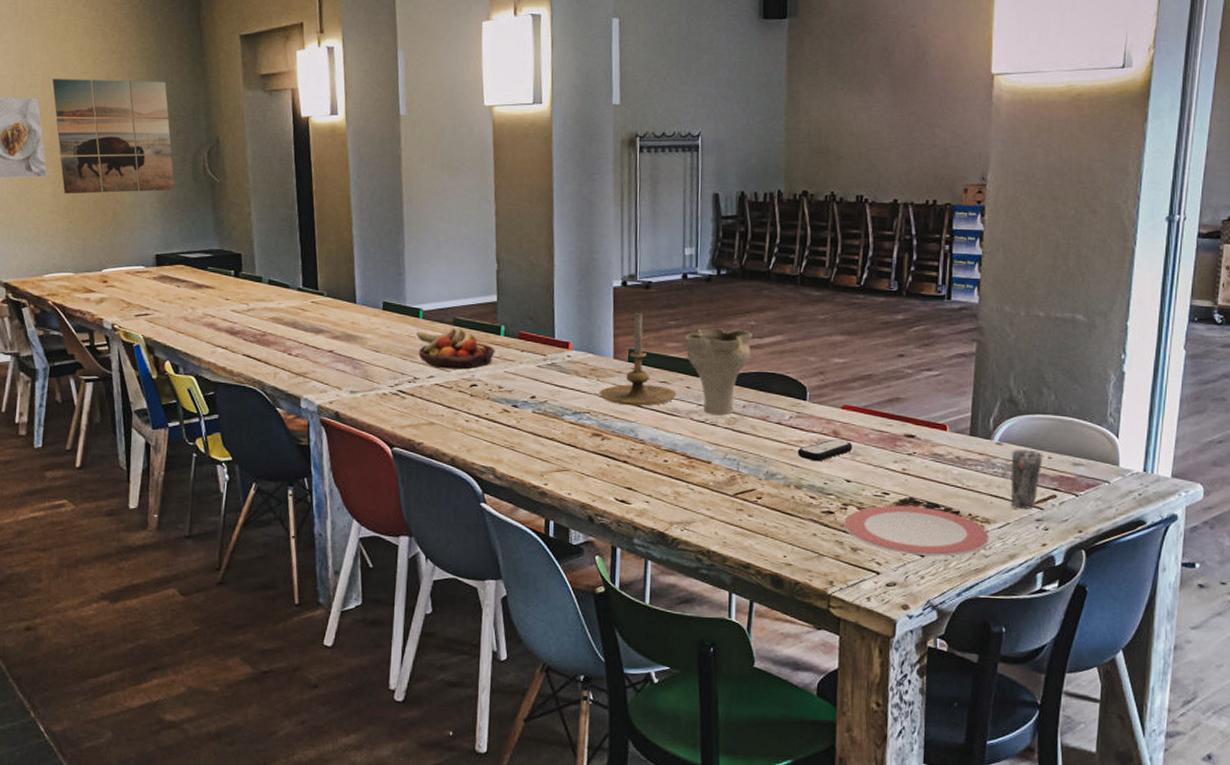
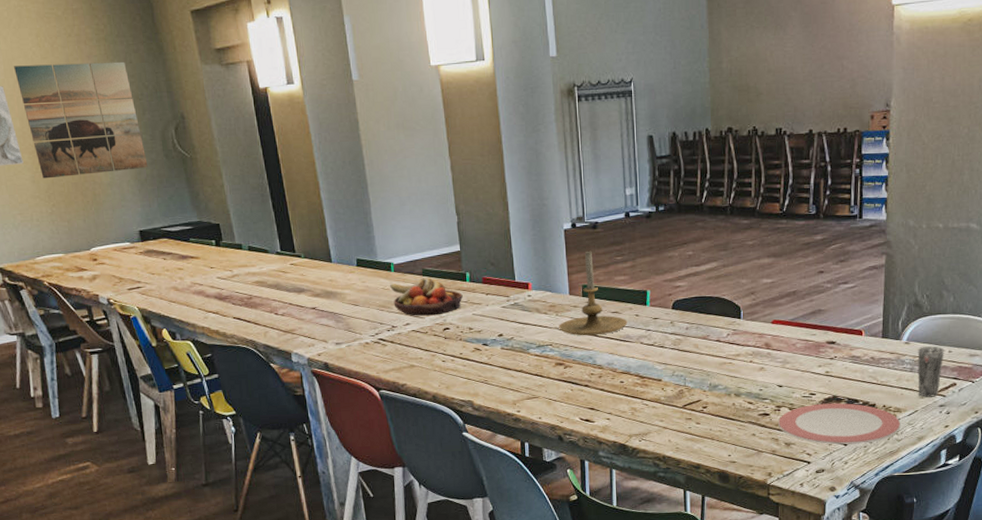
vase: present [684,328,752,416] -> none [630,259,691,339]
remote control: present [797,439,853,462] -> none [735,350,783,372]

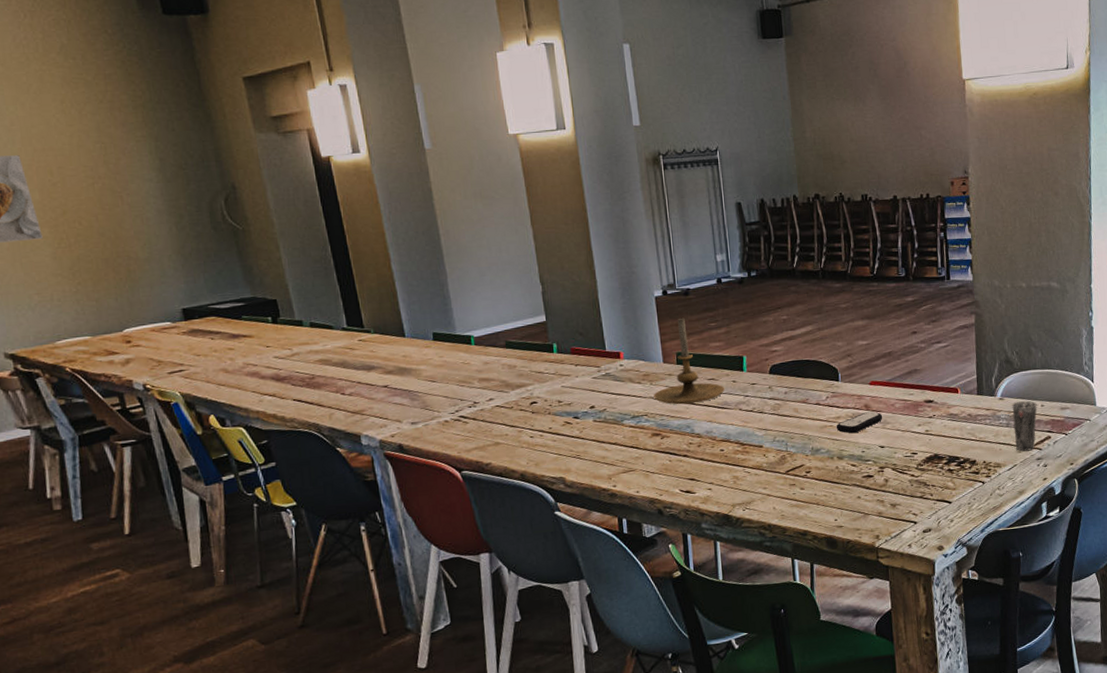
wall art: present [14,61,148,179] -> none [33,129,193,255]
fruit bowl: present [390,277,463,316] -> none [470,350,550,391]
remote control: none [735,350,783,372] -> present [836,411,883,434]
plate: present [778,403,901,445] -> none [882,461,1002,503]

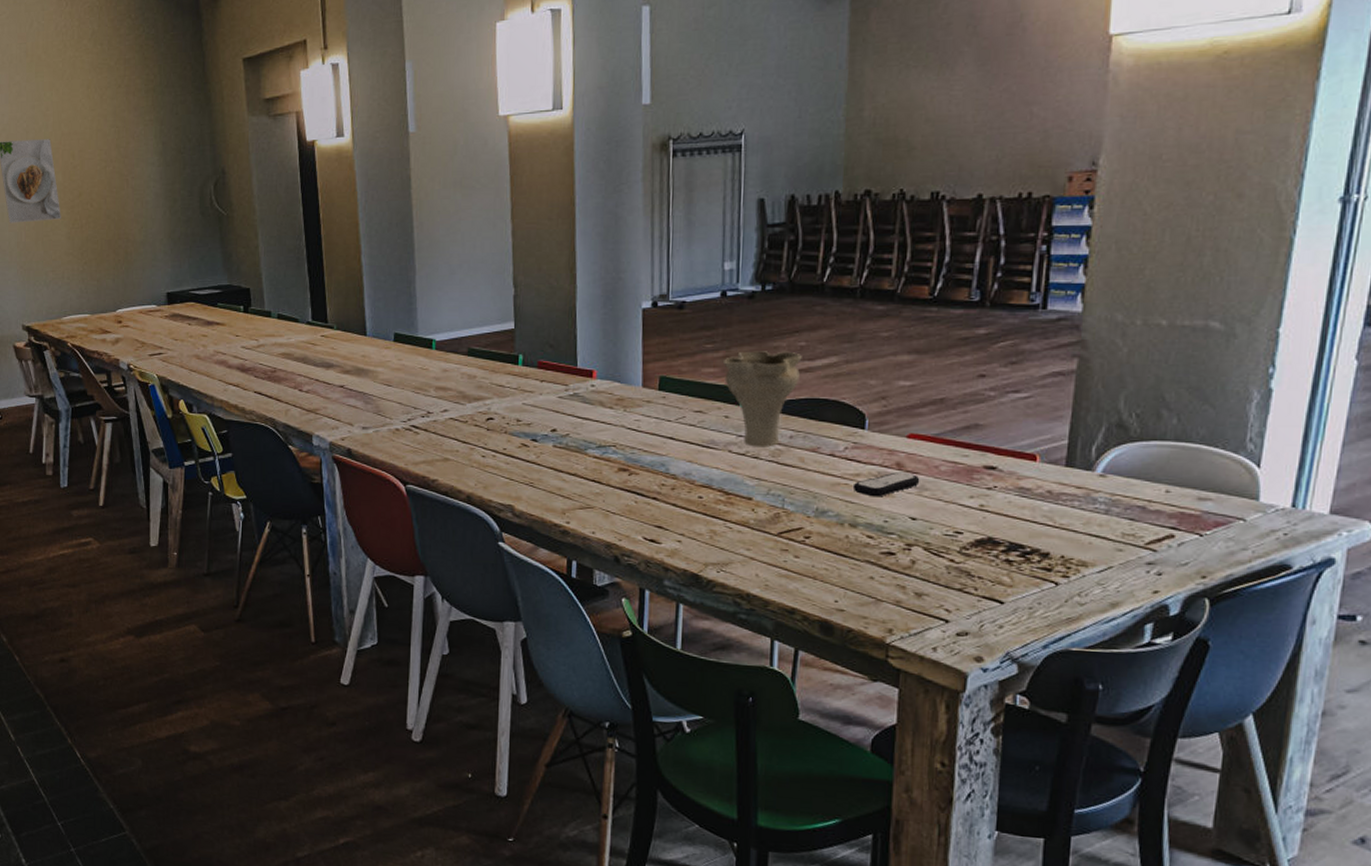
candle holder: present [653,317,725,405] -> none [626,335,714,438]
vase: none [725,324,786,404] -> present [722,351,802,447]
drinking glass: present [1012,400,1037,452] -> none [1115,481,1159,551]

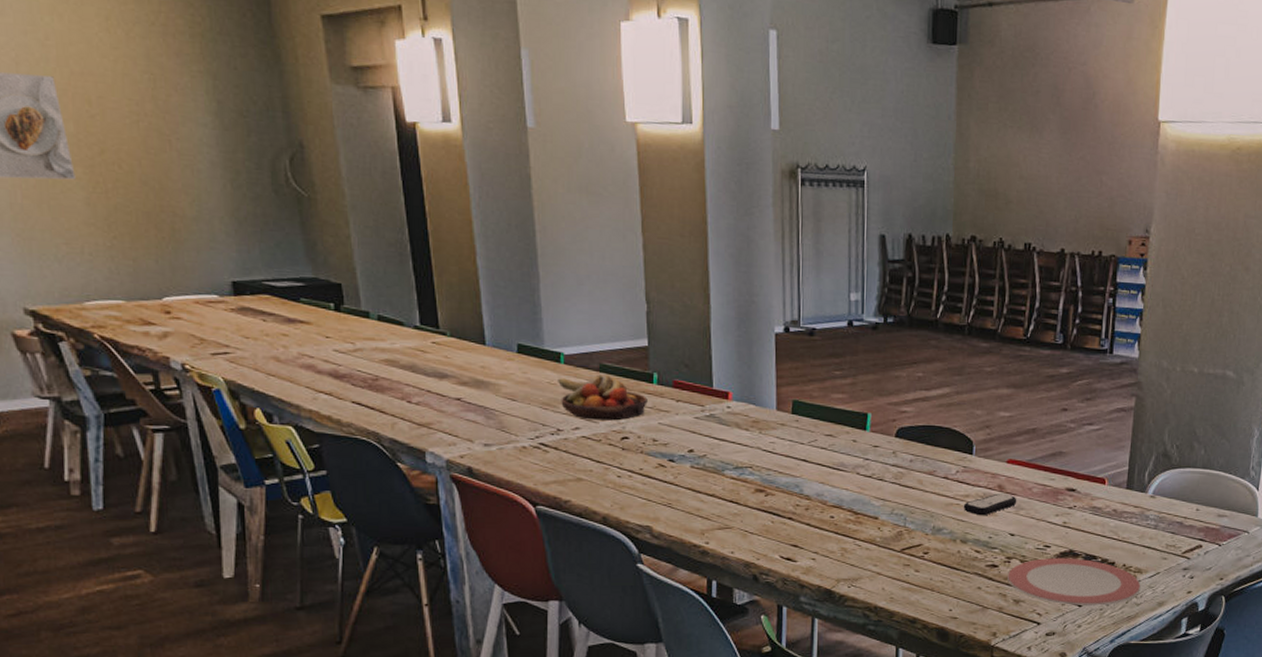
fruit bowl: none [429,358,513,402] -> present [558,374,648,421]
vase: present [722,351,802,447] -> none [850,379,920,470]
plate: none [907,545,1086,604] -> present [1008,557,1141,606]

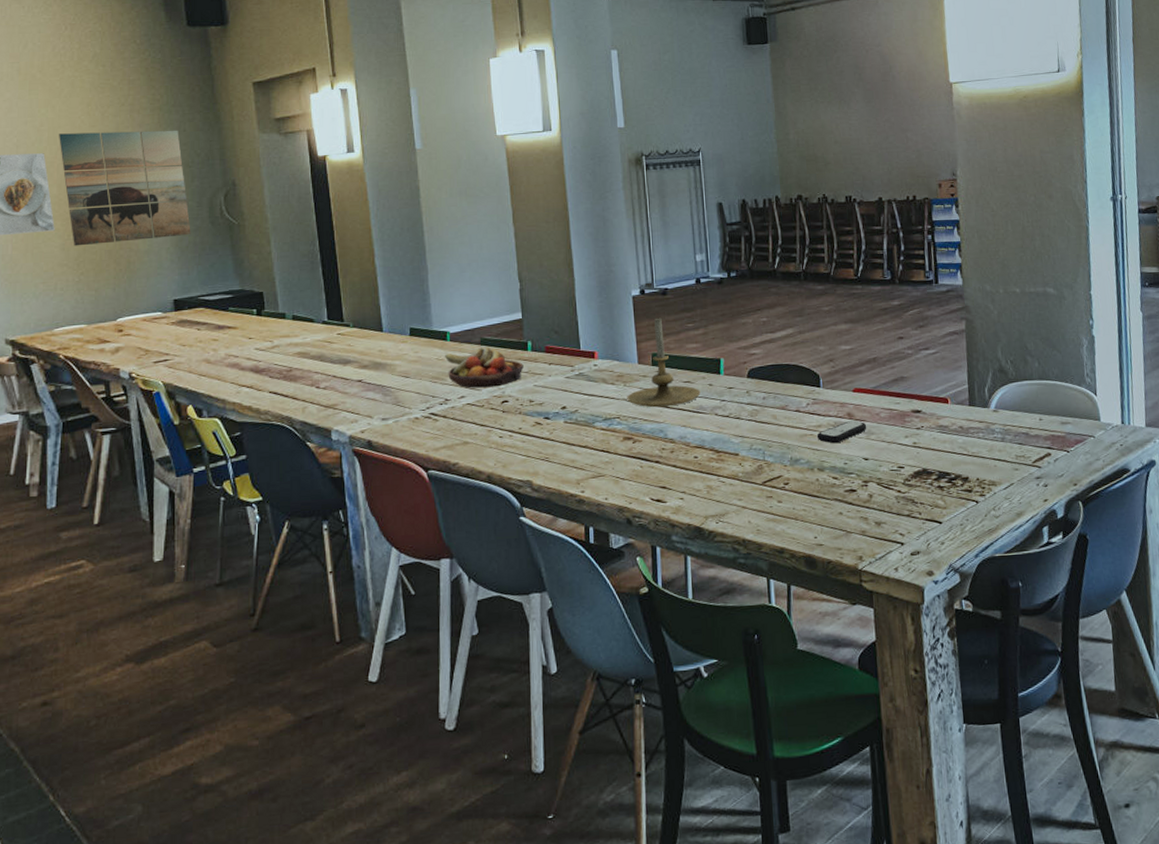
wall art: none [71,53,250,204] -> present [59,130,191,246]
candle holder: none [761,360,843,461] -> present [627,317,701,408]
plate: present [1008,557,1141,606] -> none [866,476,998,523]

